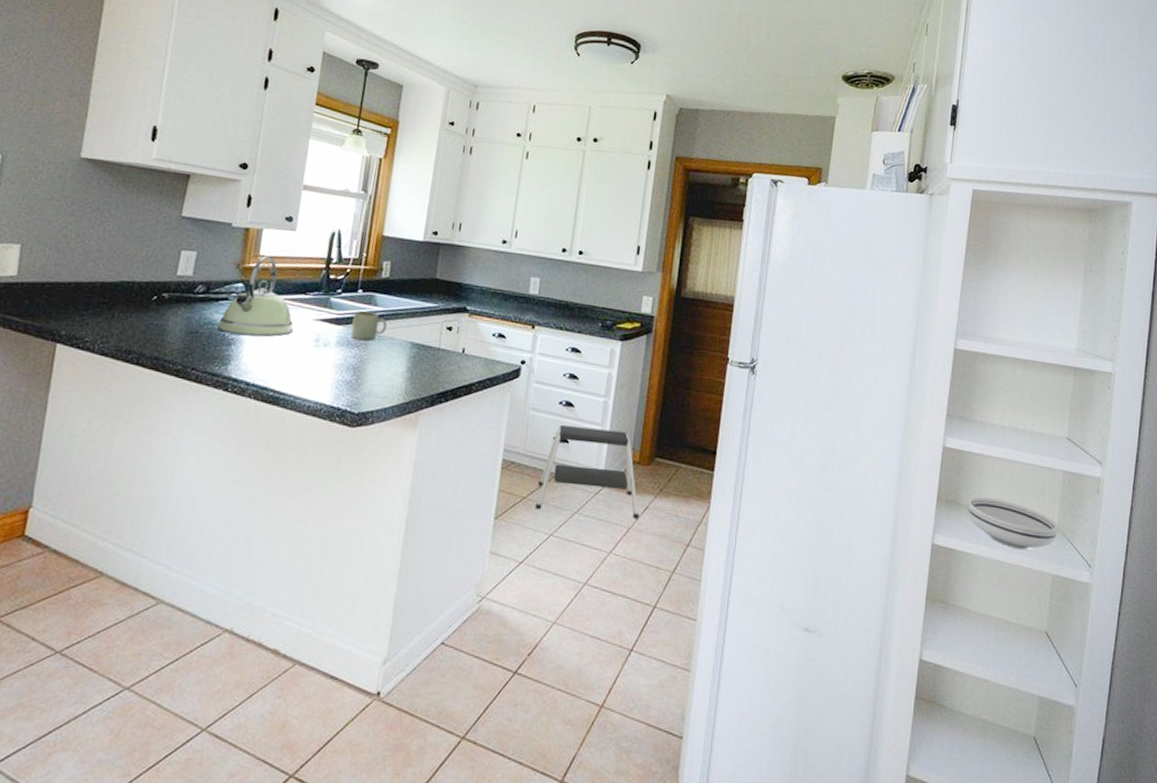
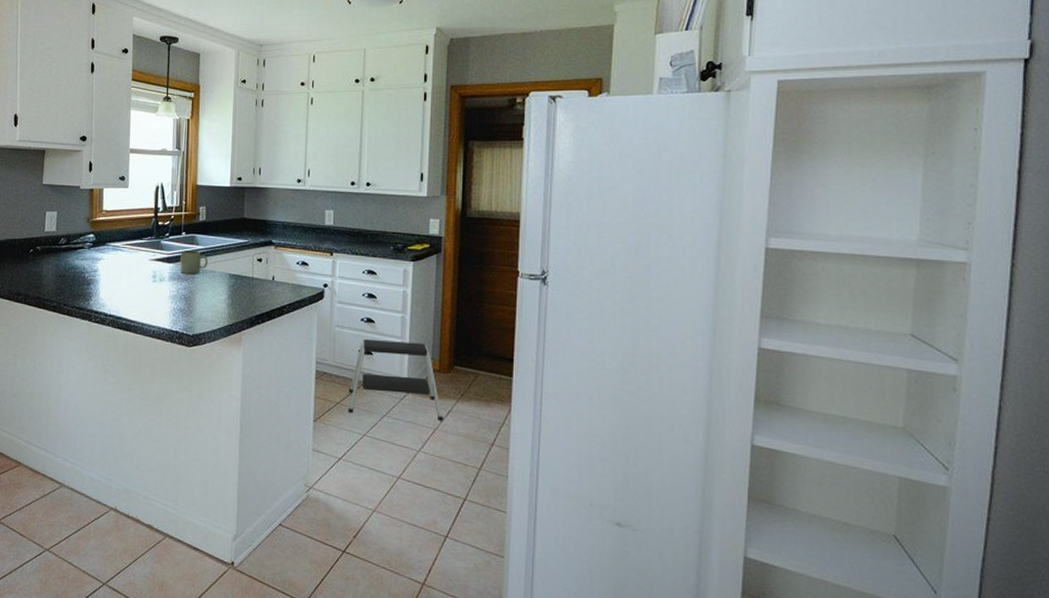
kettle: present [217,255,294,337] -> none [79,210,135,277]
bowl: present [967,496,1058,550] -> none [791,397,905,451]

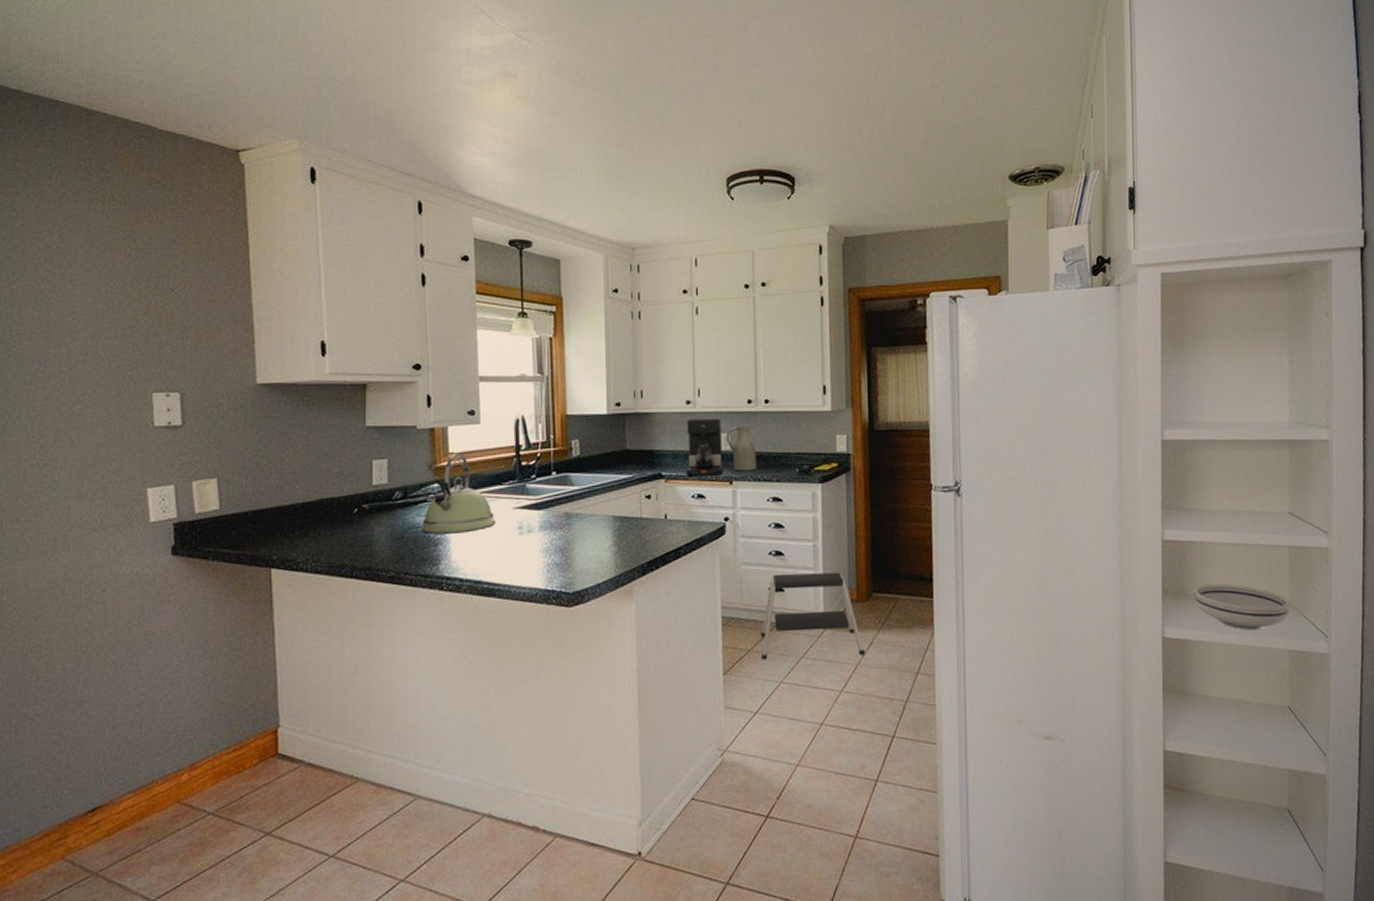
kettle: none [79,210,135,277] -> present [422,452,496,535]
mug: present [180,250,208,274] -> none [552,492,586,521]
coffee maker: none [293,195,327,247] -> present [685,417,724,477]
ceramic pitcher: none [330,204,356,245] -> present [726,425,757,471]
bowl: none [791,397,905,451] -> present [1193,583,1290,630]

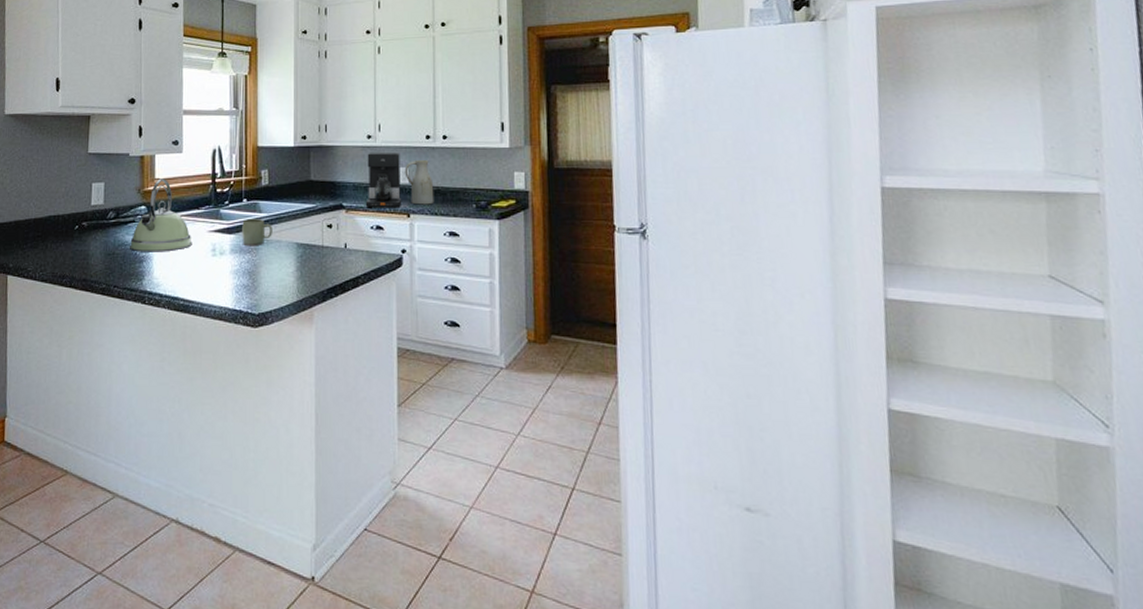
mug: none [552,492,586,521] -> present [242,219,272,245]
step stool: present [760,572,865,660] -> none [435,309,543,399]
bowl: present [1193,583,1290,630] -> none [926,352,1055,411]

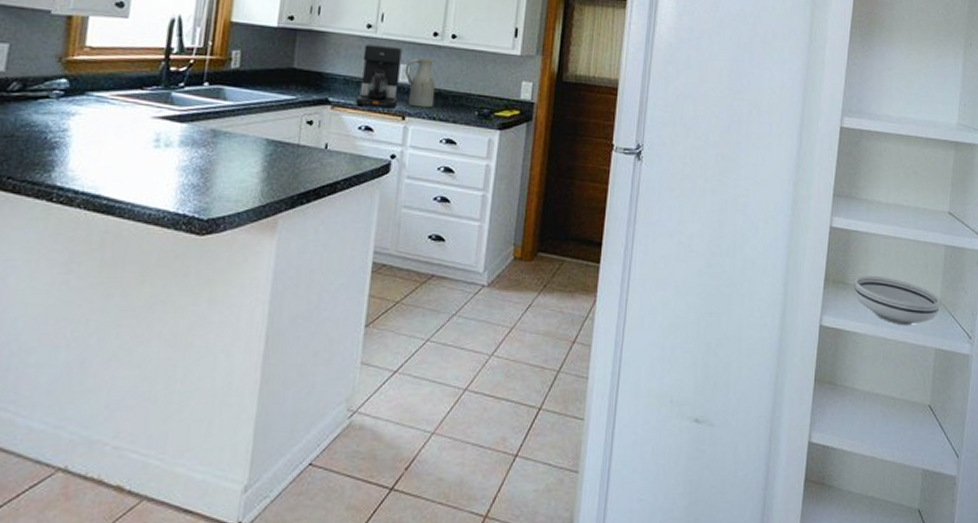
kettle: present [130,178,192,252] -> none [37,46,129,139]
mug: present [242,219,272,245] -> none [196,106,238,139]
bowl: none [926,352,1055,411] -> present [854,275,941,326]

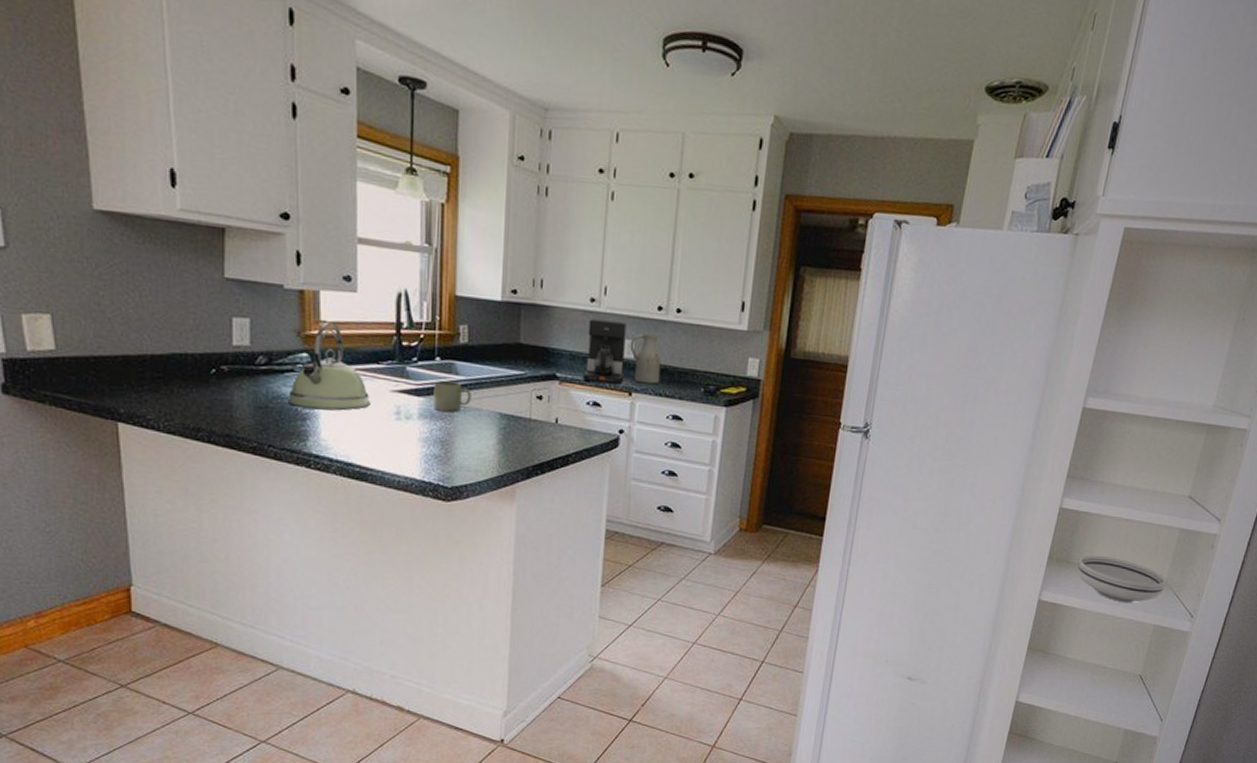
kettle: none [37,46,129,139] -> present [288,321,371,411]
mug: none [196,106,238,139] -> present [433,381,471,412]

